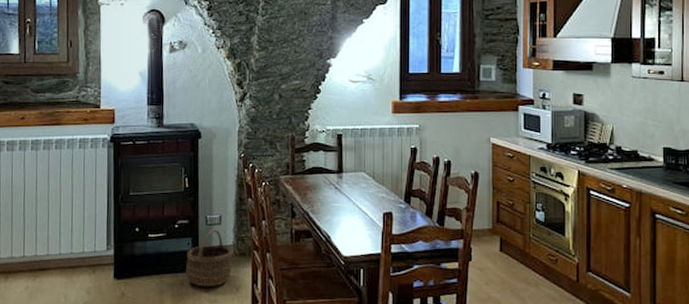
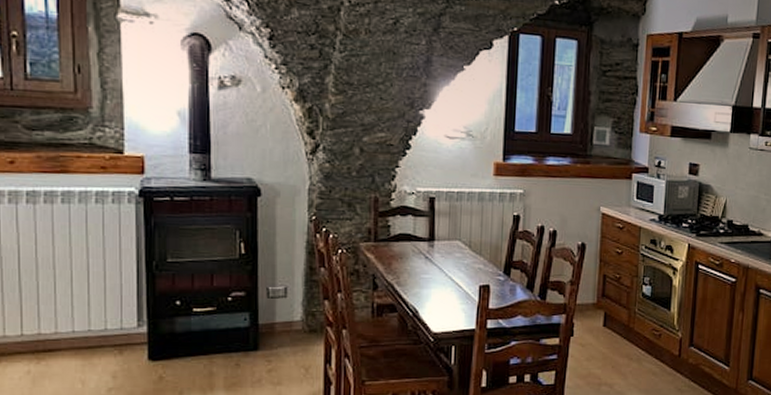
wicker basket: present [186,229,234,287] -> none [242,303,302,368]

